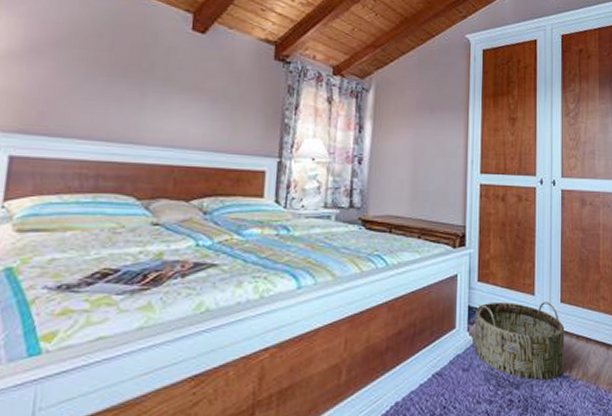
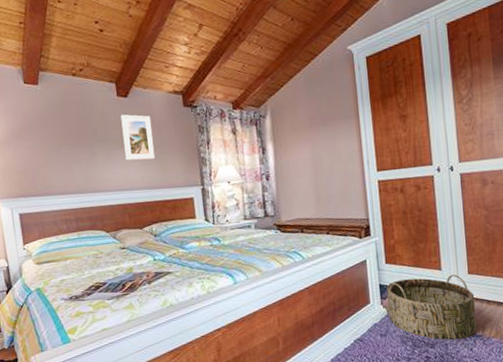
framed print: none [186,52,231,115] -> present [120,114,156,161]

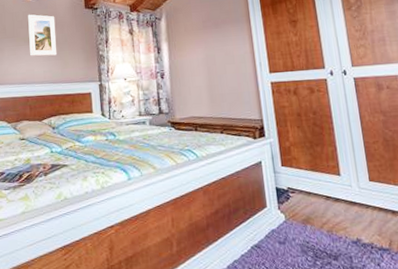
basket: present [387,274,477,340] -> none [284,181,384,253]

